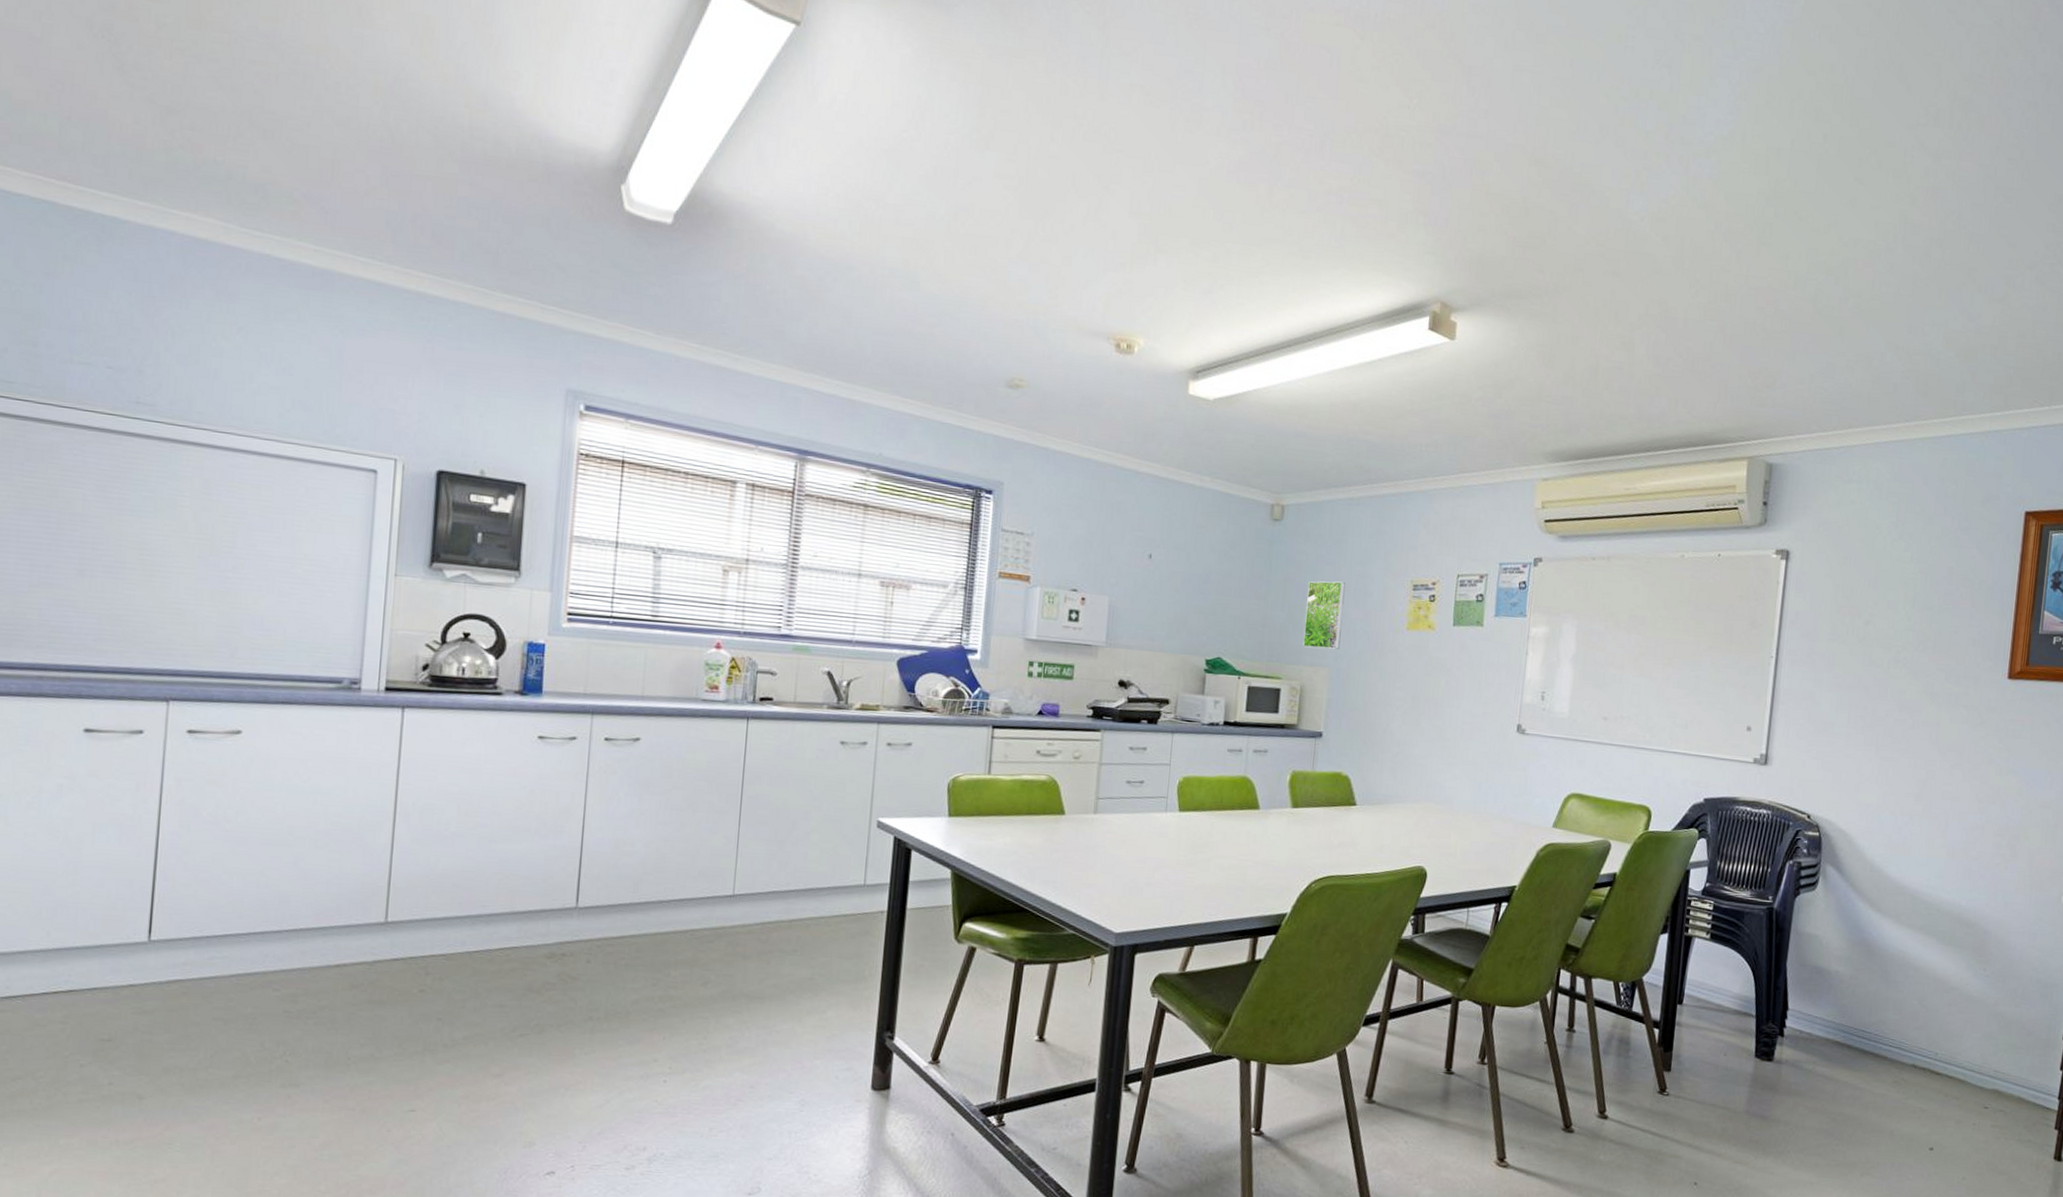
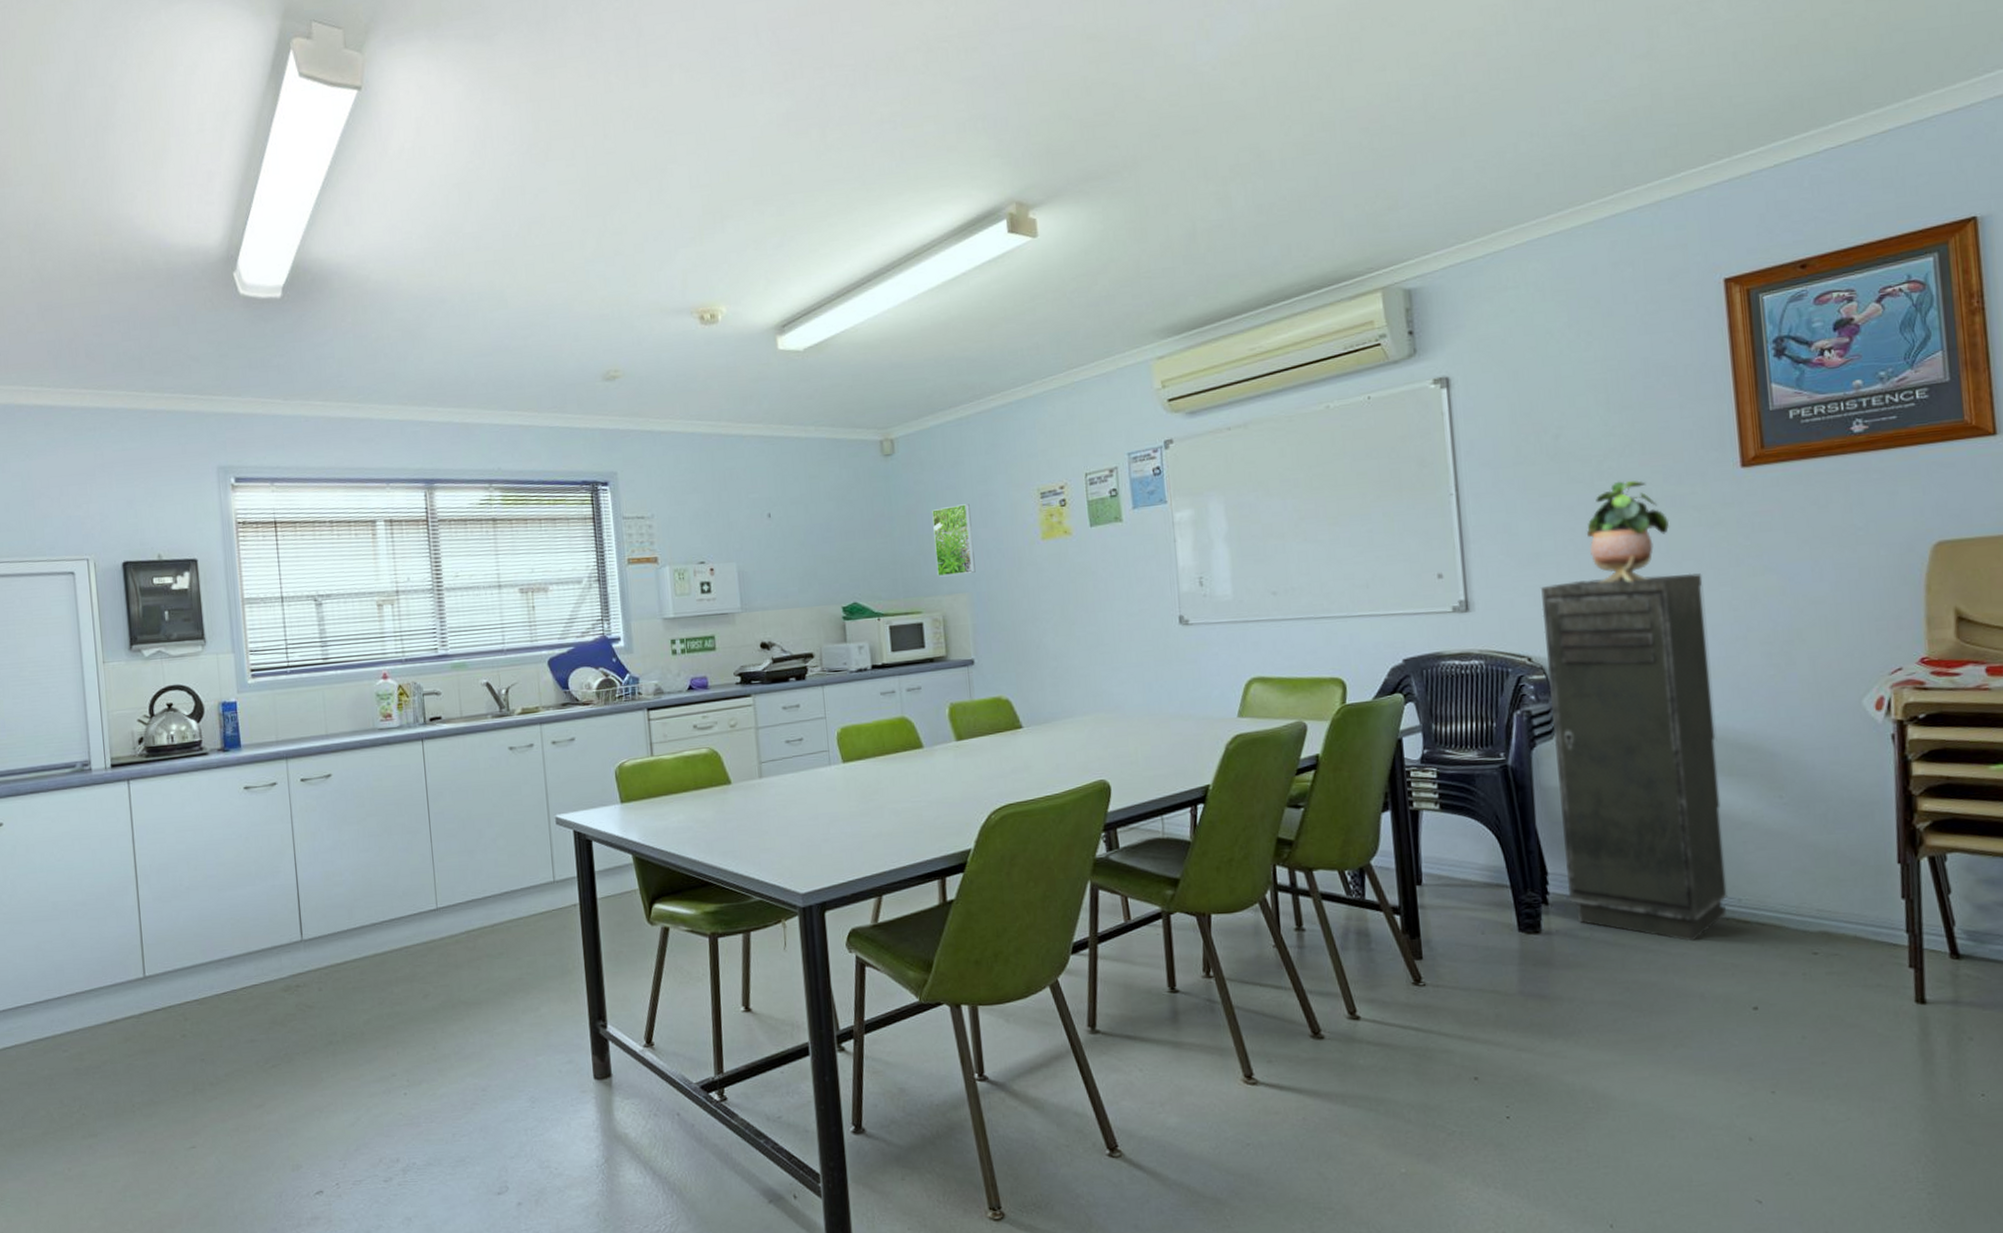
storage cabinet: none [1802,753,1960,1085] -> present [1541,573,1727,942]
potted plant: none [1875,672,1943,763] -> present [1586,480,1670,584]

